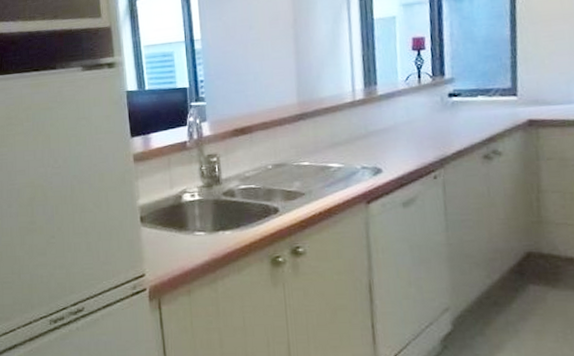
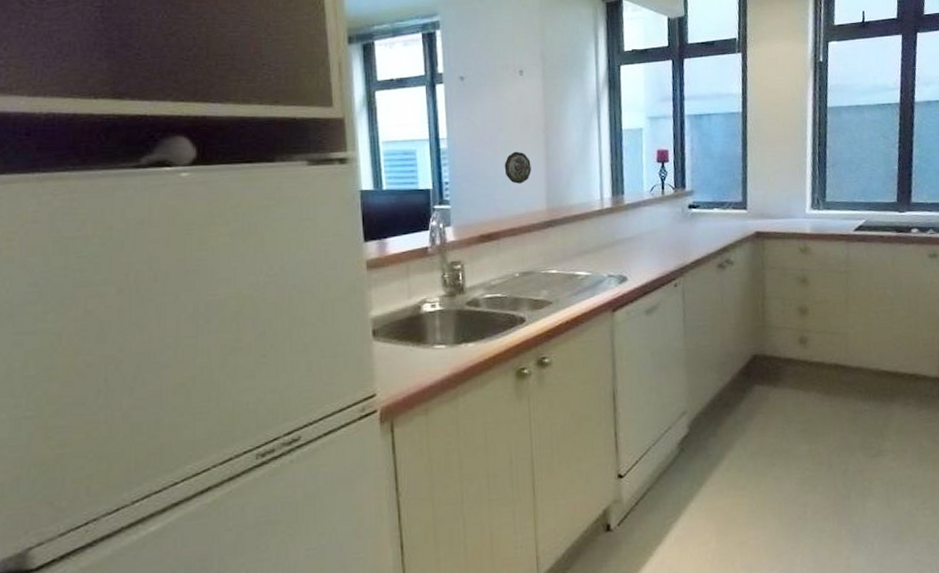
decorative plate: none [255,47,282,79] -> present [504,151,532,184]

